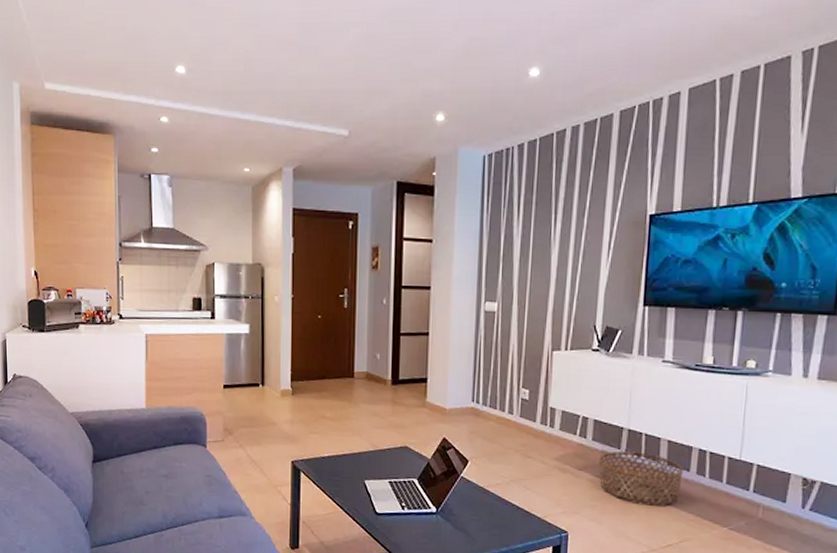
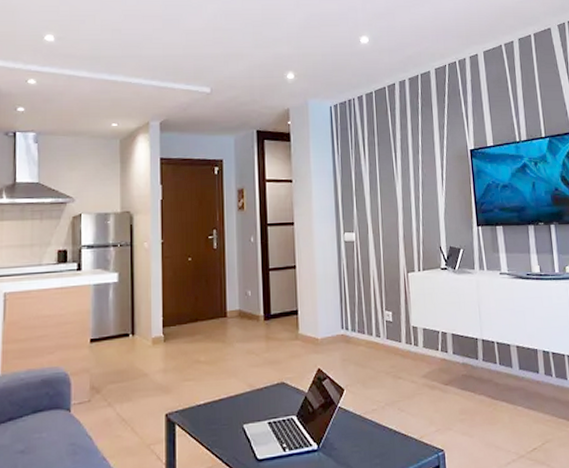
basket: present [599,451,683,505] -> none [461,360,535,411]

